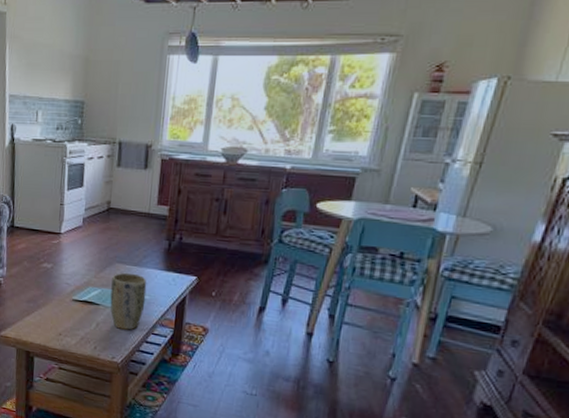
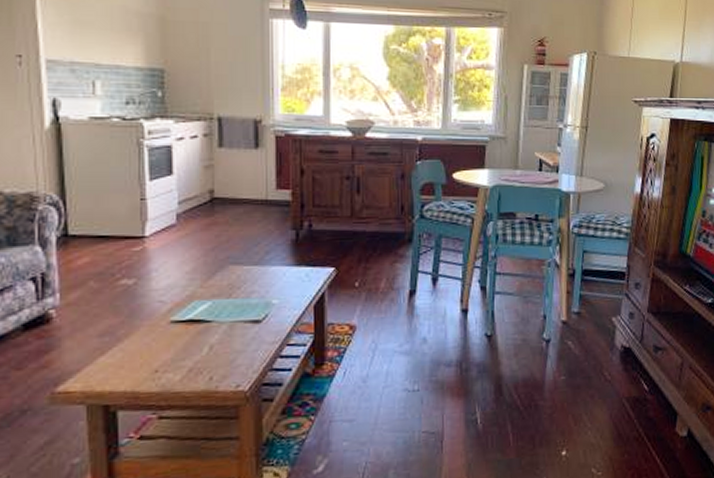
plant pot: present [110,272,147,330] -> none [226,274,274,348]

